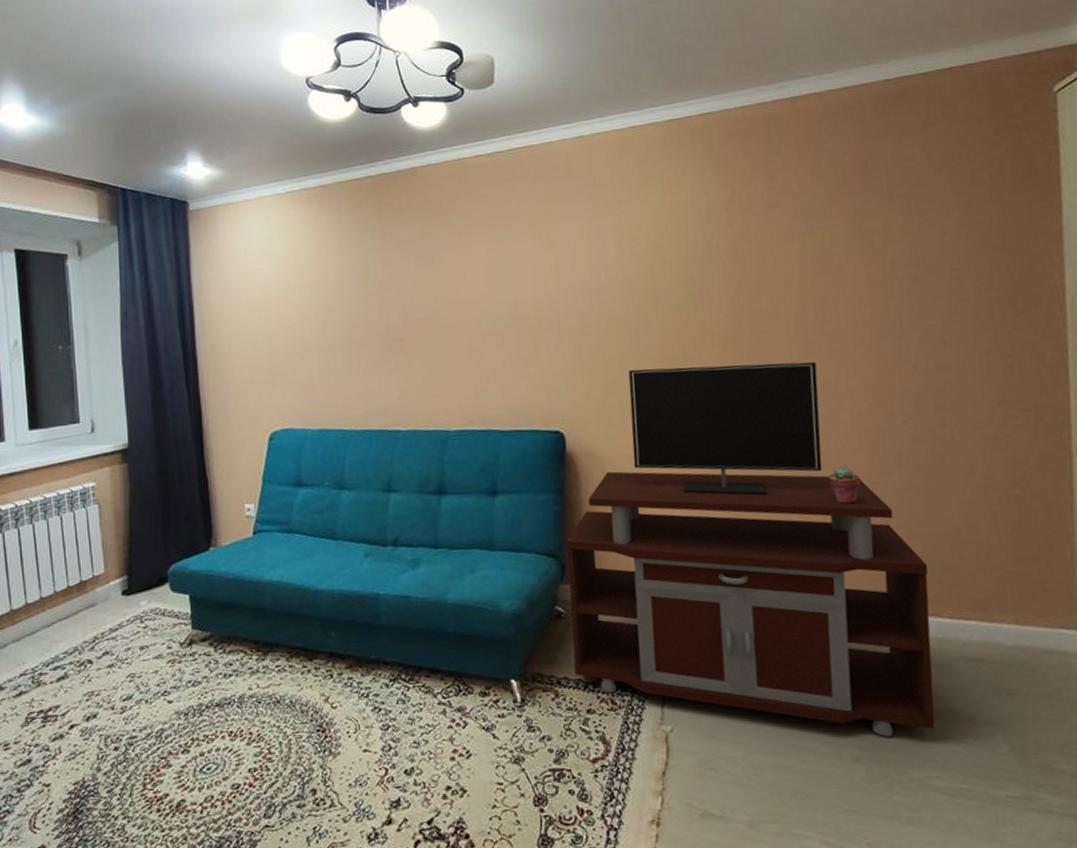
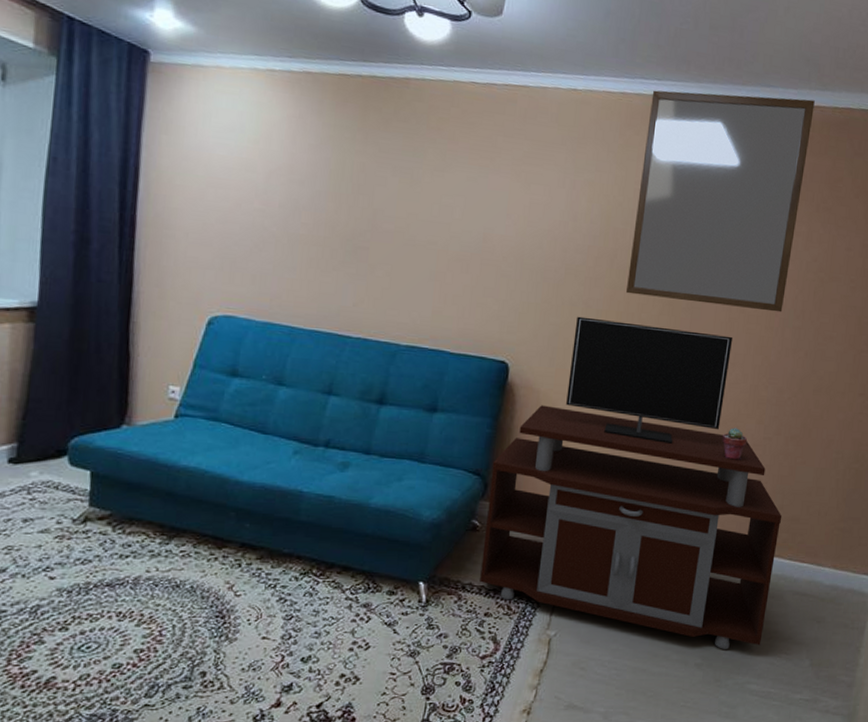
home mirror: none [665,79,872,336] -> present [626,90,815,313]

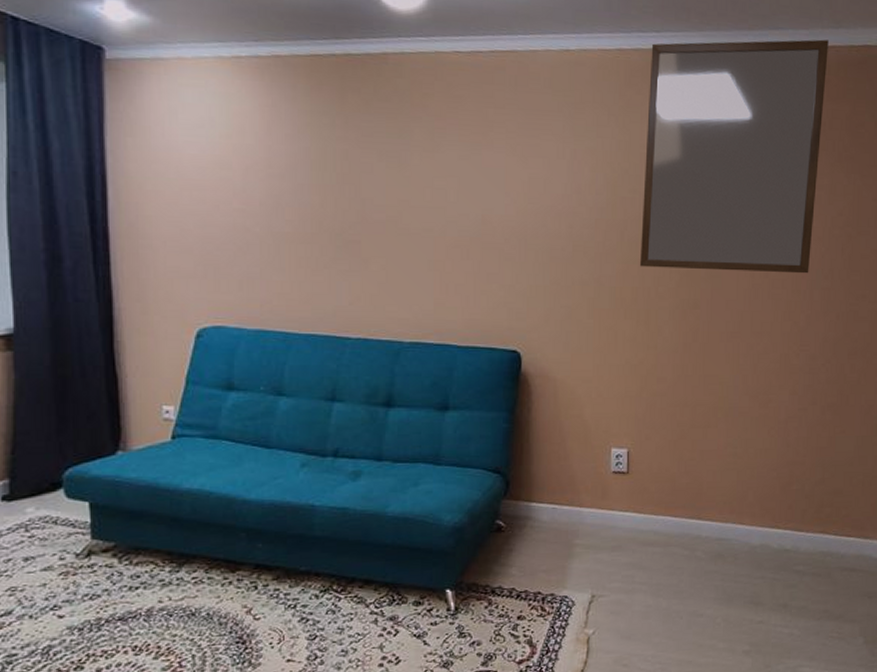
tv stand: present [480,316,782,649] -> none [510,296,824,634]
potted succulent: present [721,428,747,460] -> none [753,401,781,435]

